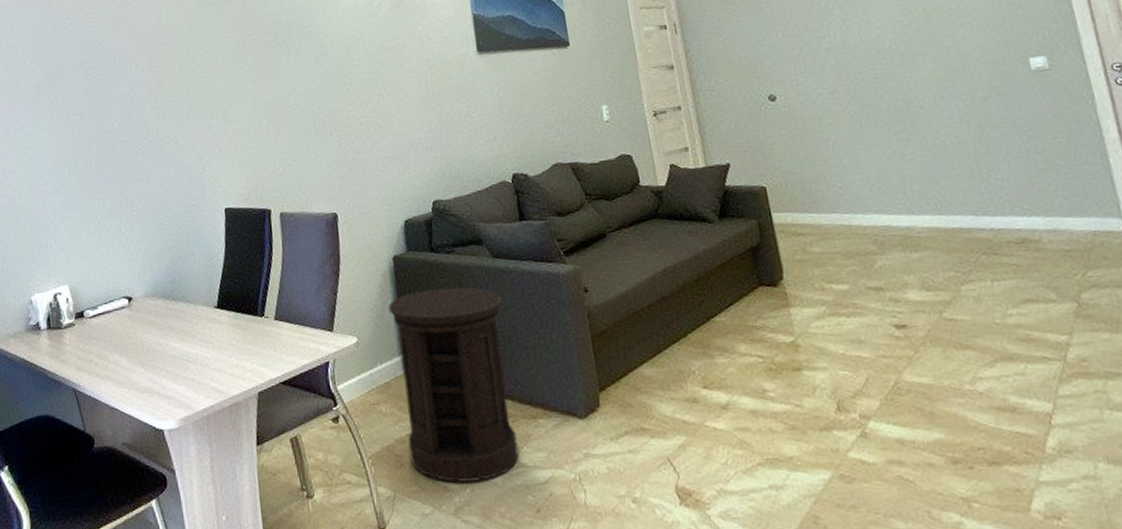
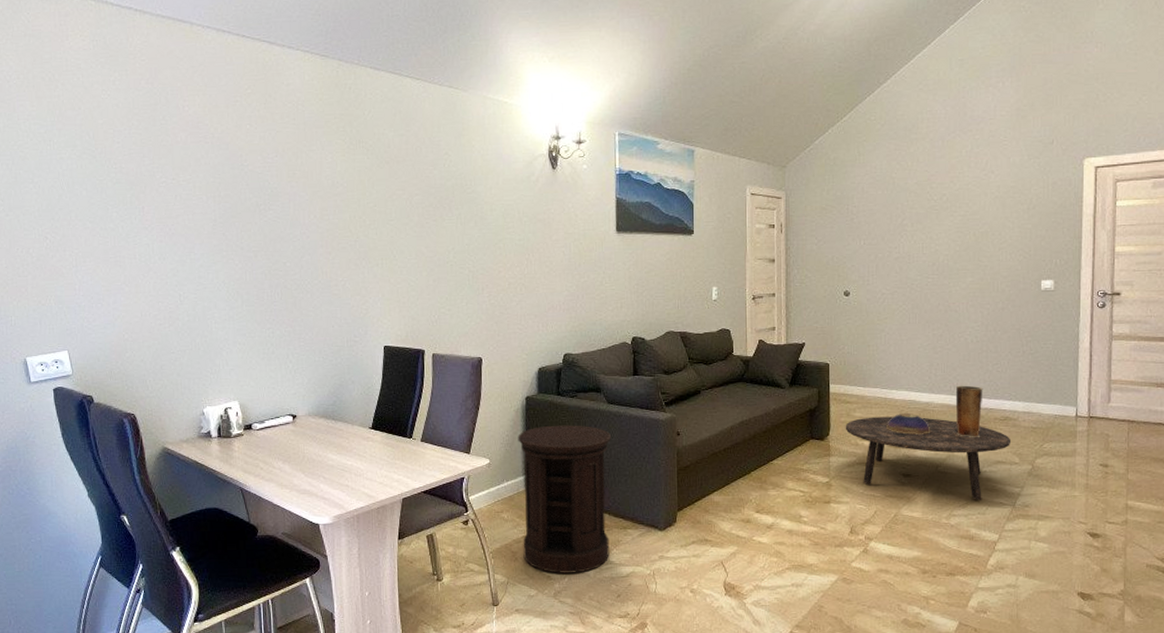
coffee table: none [802,247,1040,356] -> present [845,416,1012,500]
decorative bowl: none [858,243,922,271] -> present [887,413,931,435]
vase: none [943,200,992,270] -> present [955,385,983,437]

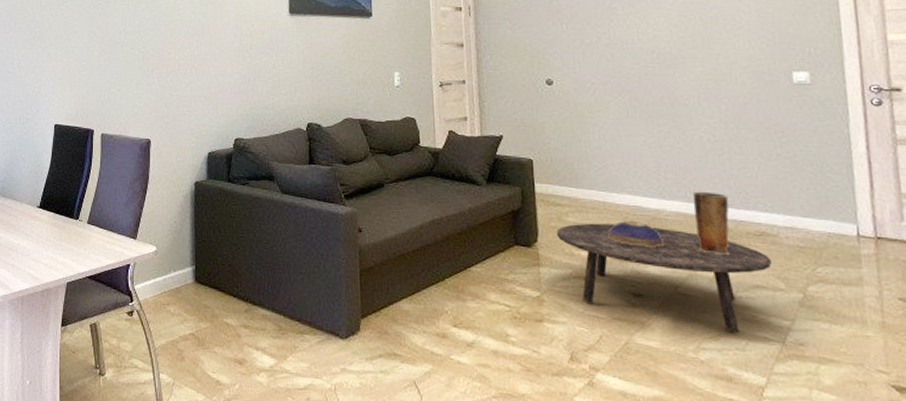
side table: present [518,425,611,573] -> none [186,213,285,380]

